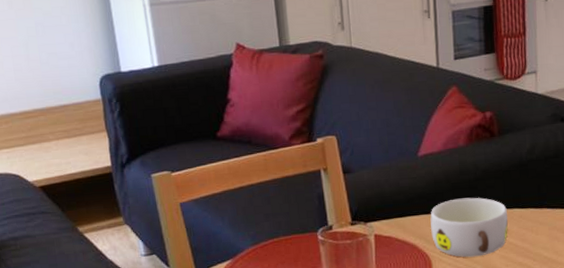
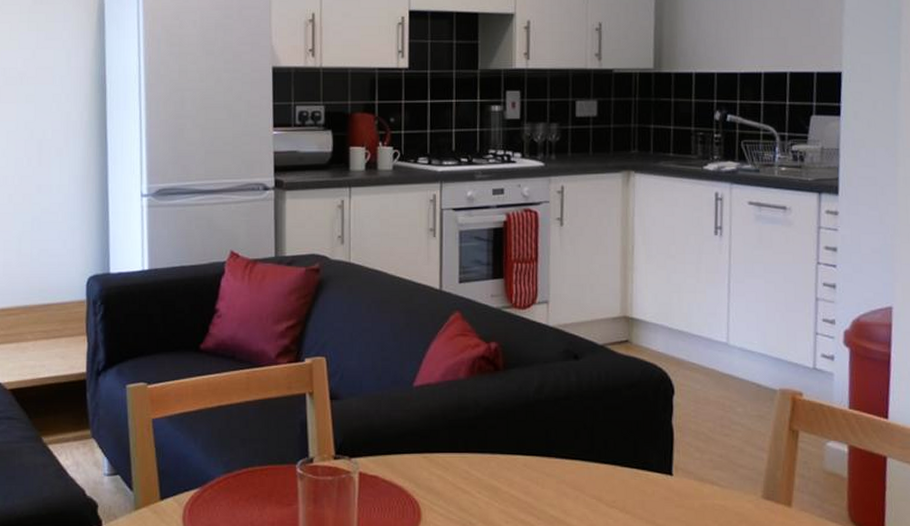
bowl: present [430,197,508,258] -> none [421,438,511,509]

